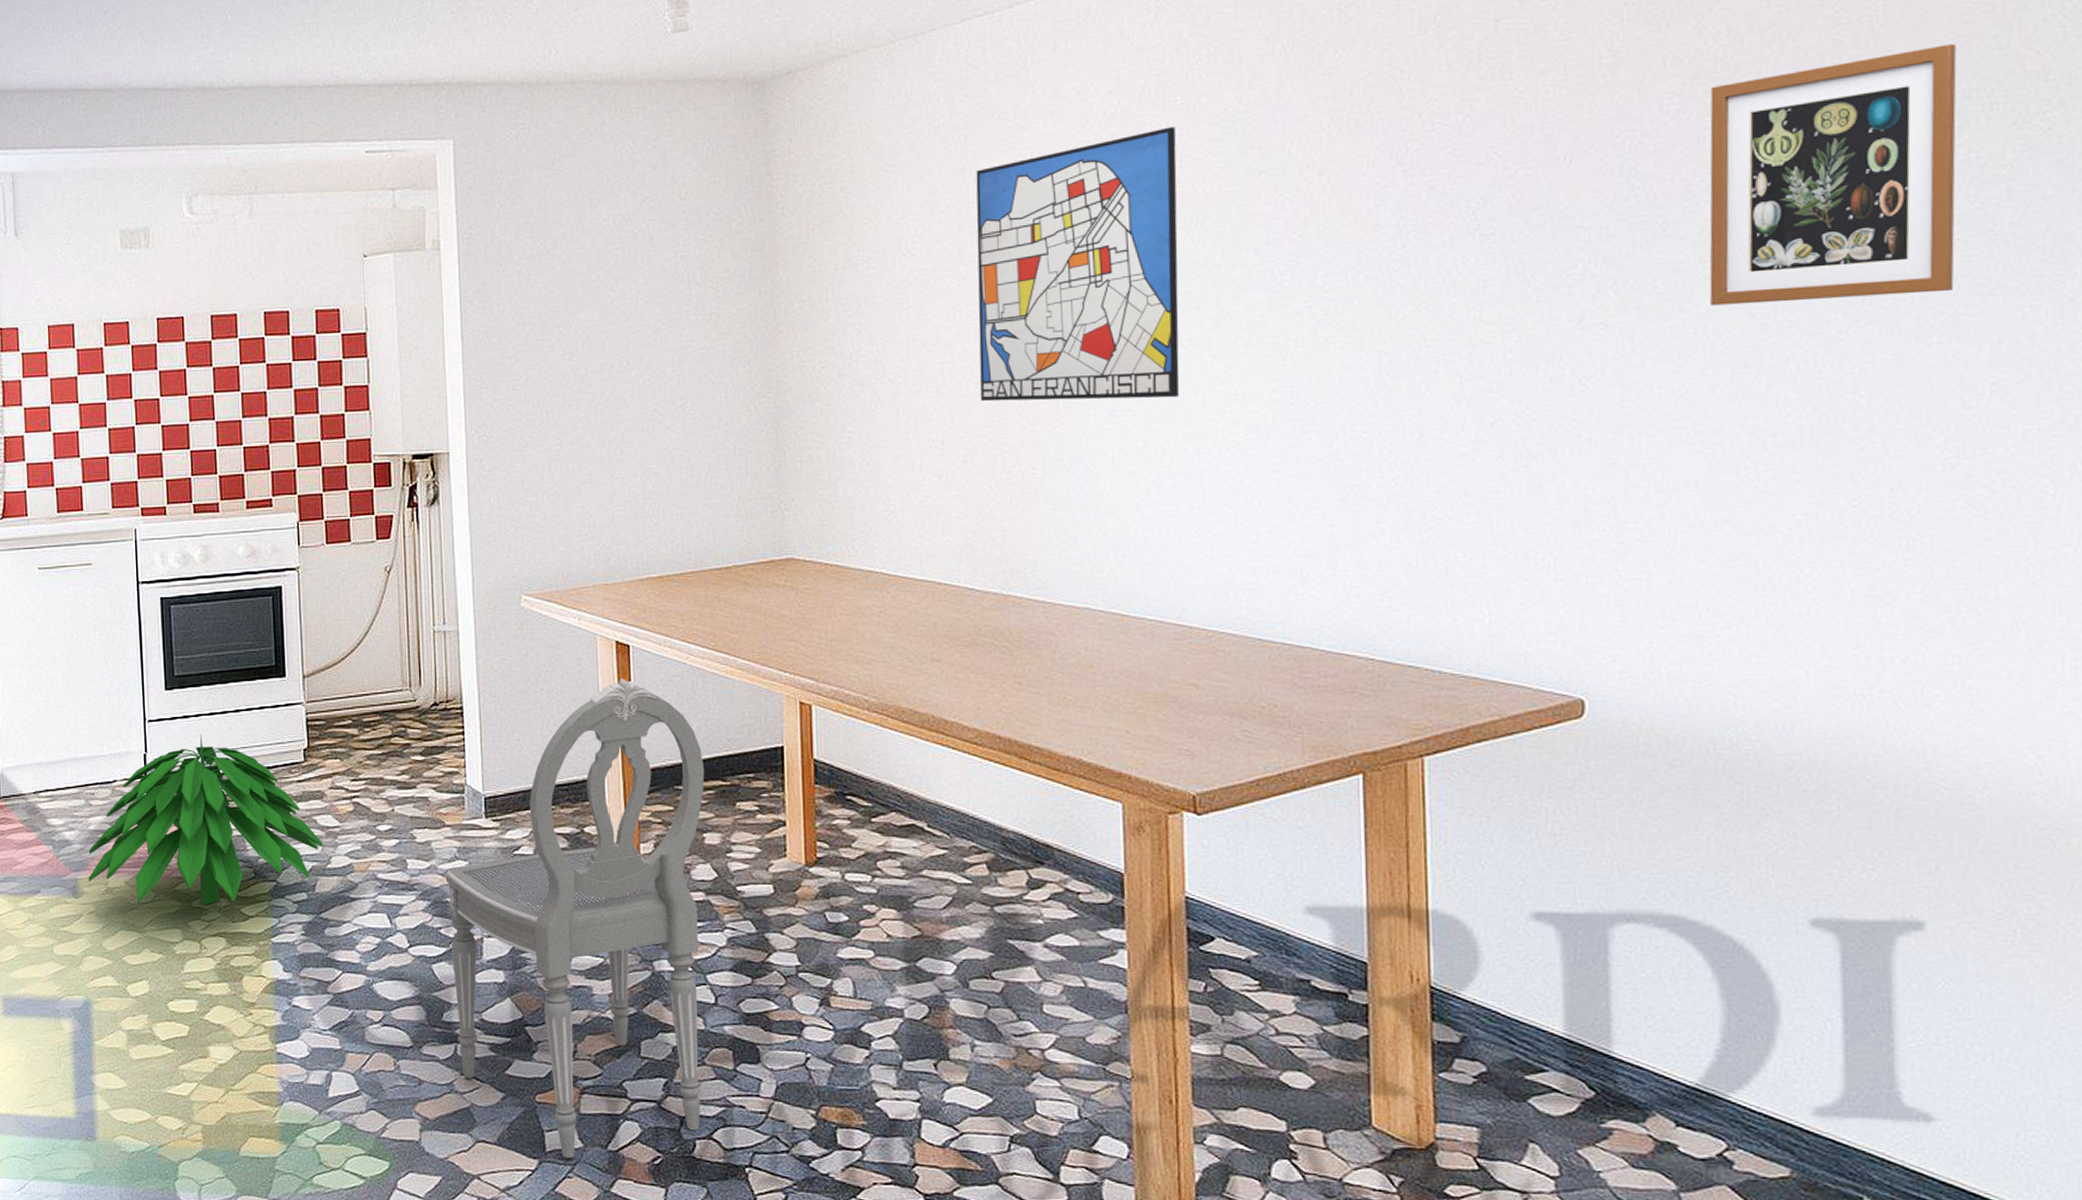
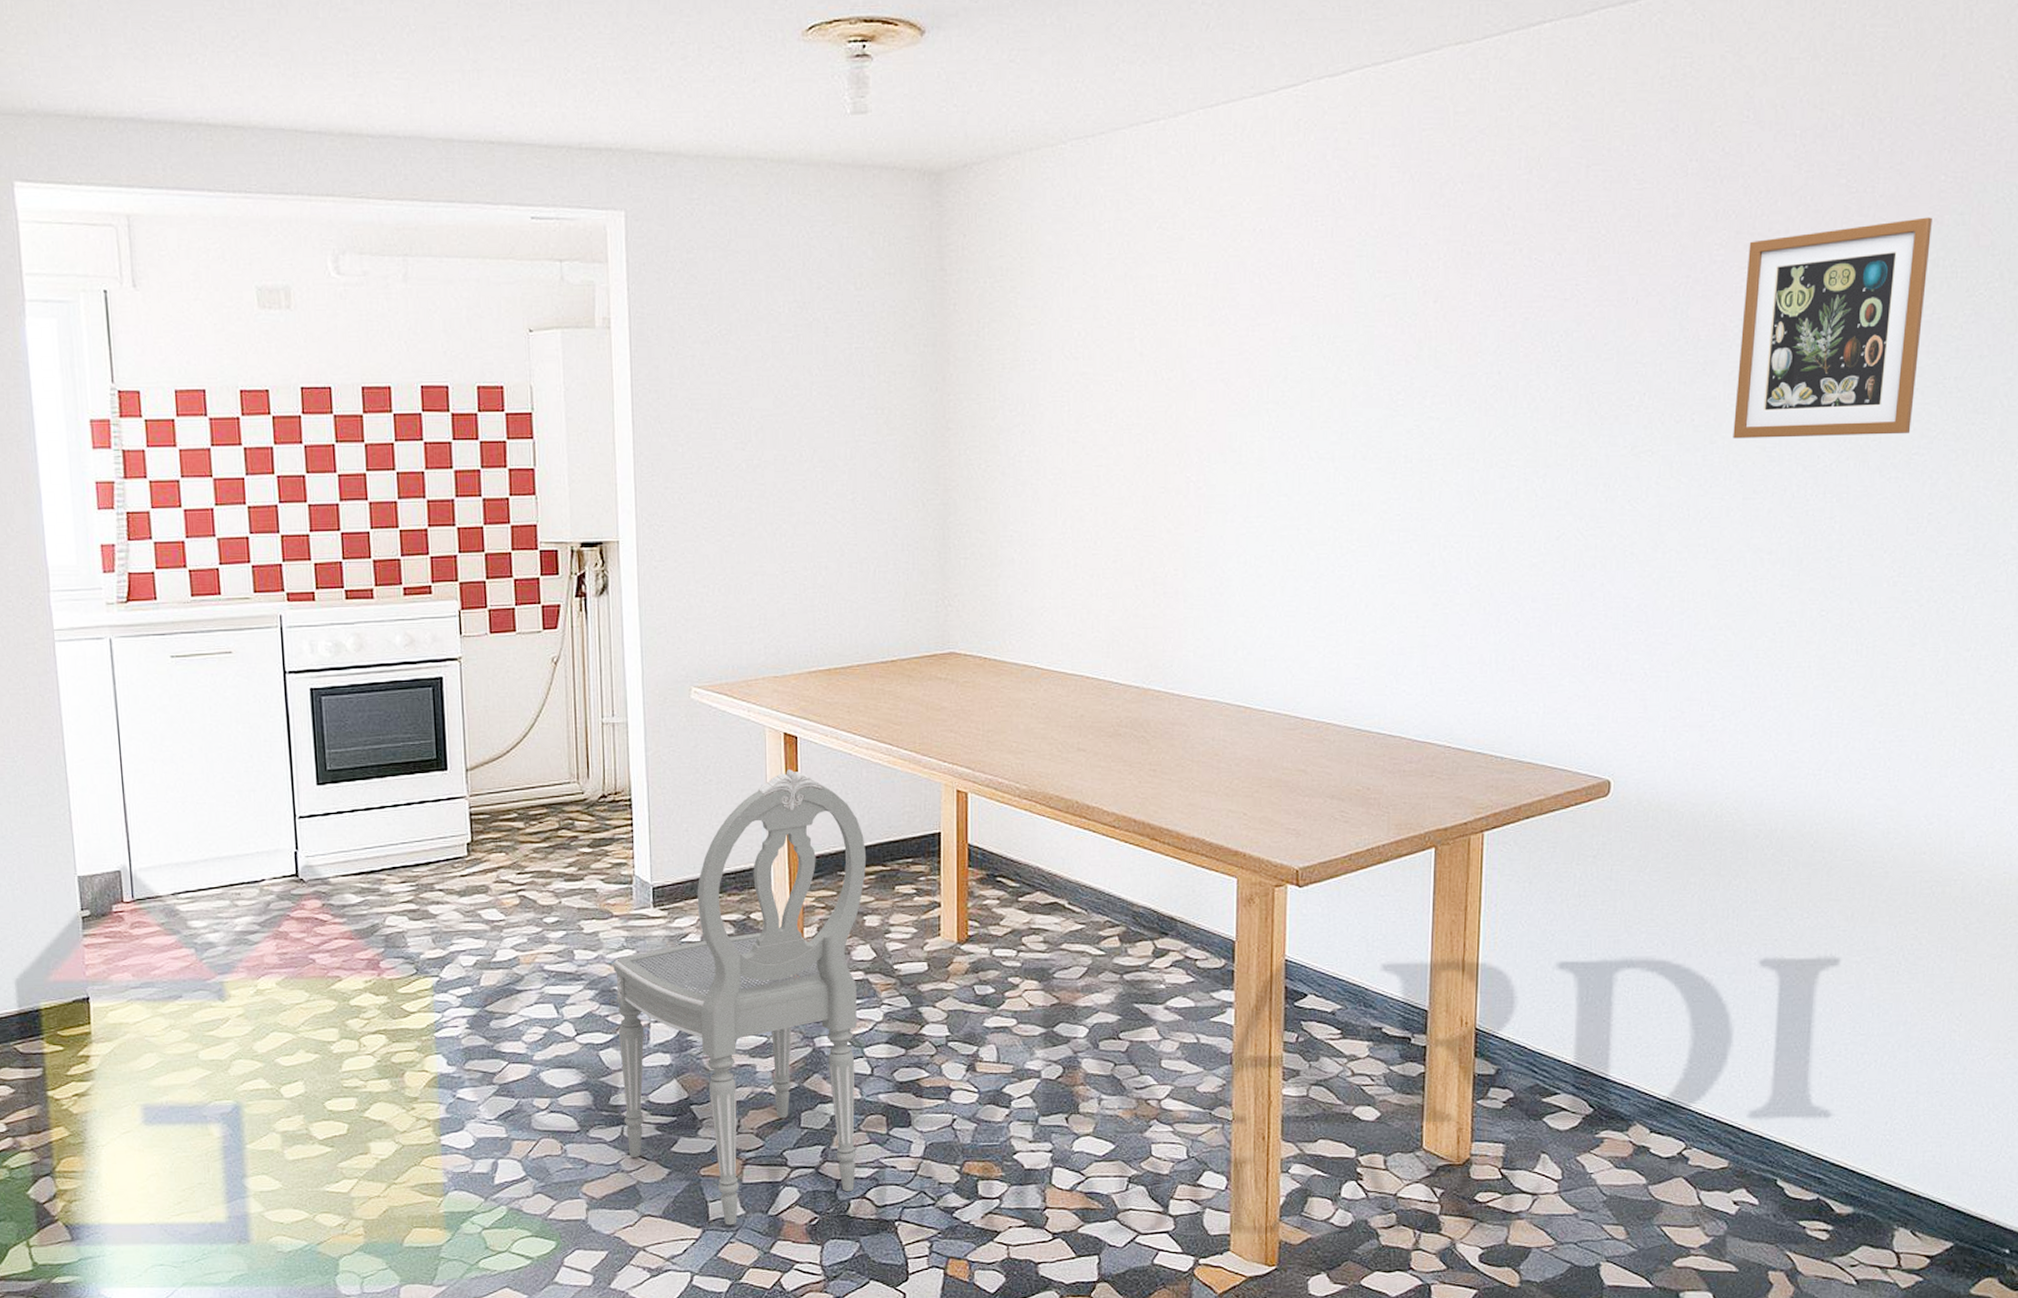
indoor plant: present [88,734,323,906] -> none [235,829,488,1005]
wall art: present [976,126,1180,402] -> none [1131,247,1315,506]

